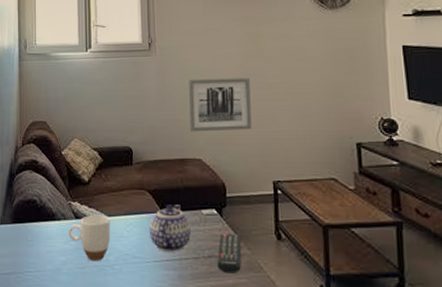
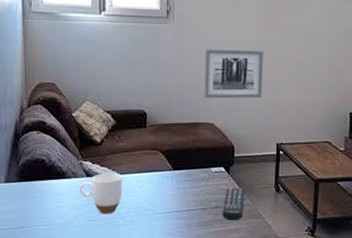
teapot: present [149,205,191,252] -> none [160,163,200,204]

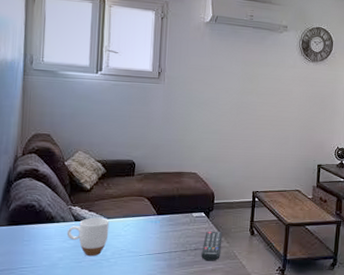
wall art: present [203,48,263,99] -> none [188,106,243,151]

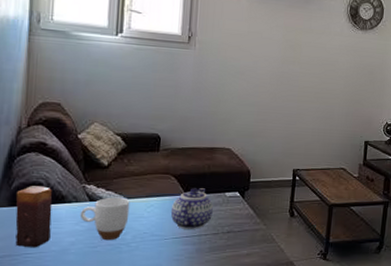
candle: none [13,207,44,263] -> present [15,186,53,248]
teapot: none [144,209,182,247] -> present [170,188,213,229]
remote control: present [201,231,223,261] -> none [235,212,259,245]

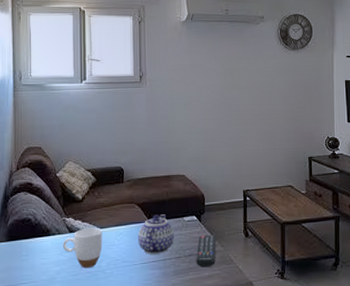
candle: present [15,186,53,248] -> none [12,221,40,278]
remote control: none [235,212,259,245] -> present [196,234,216,267]

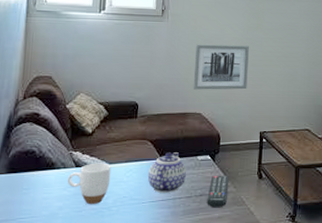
wall art: none [174,106,228,152] -> present [193,44,249,90]

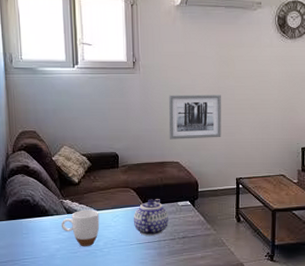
remote control: present [207,175,229,208] -> none [190,219,209,249]

